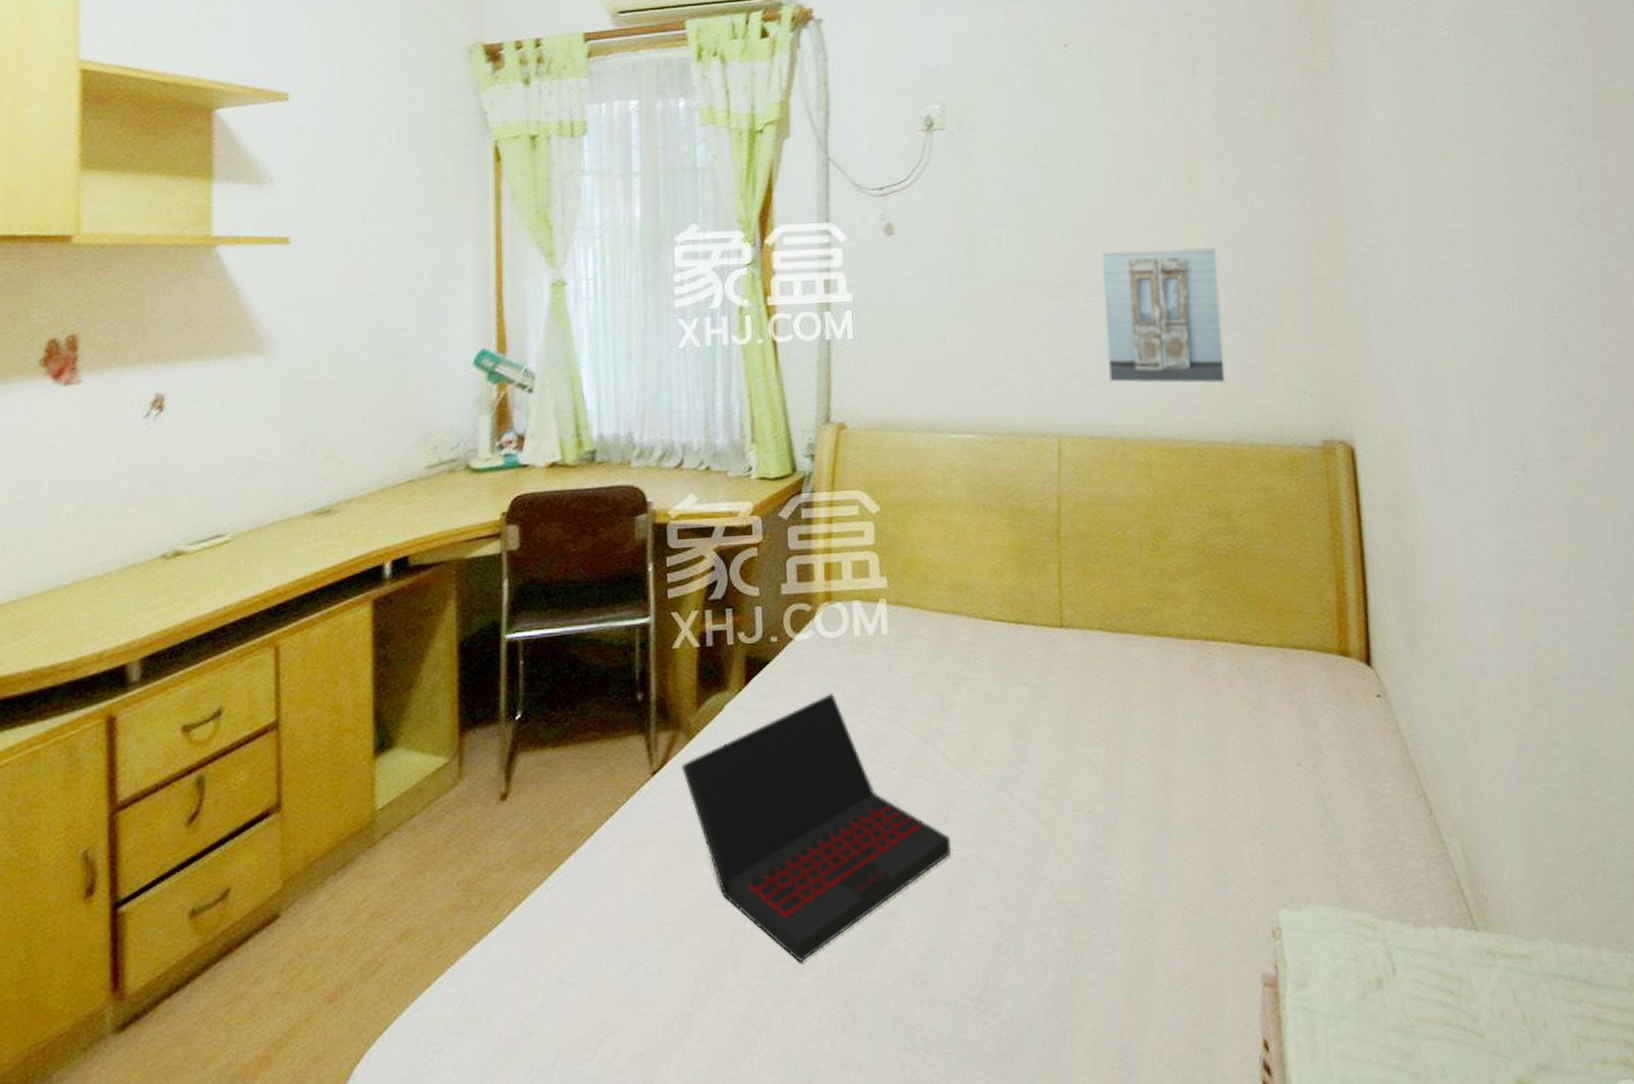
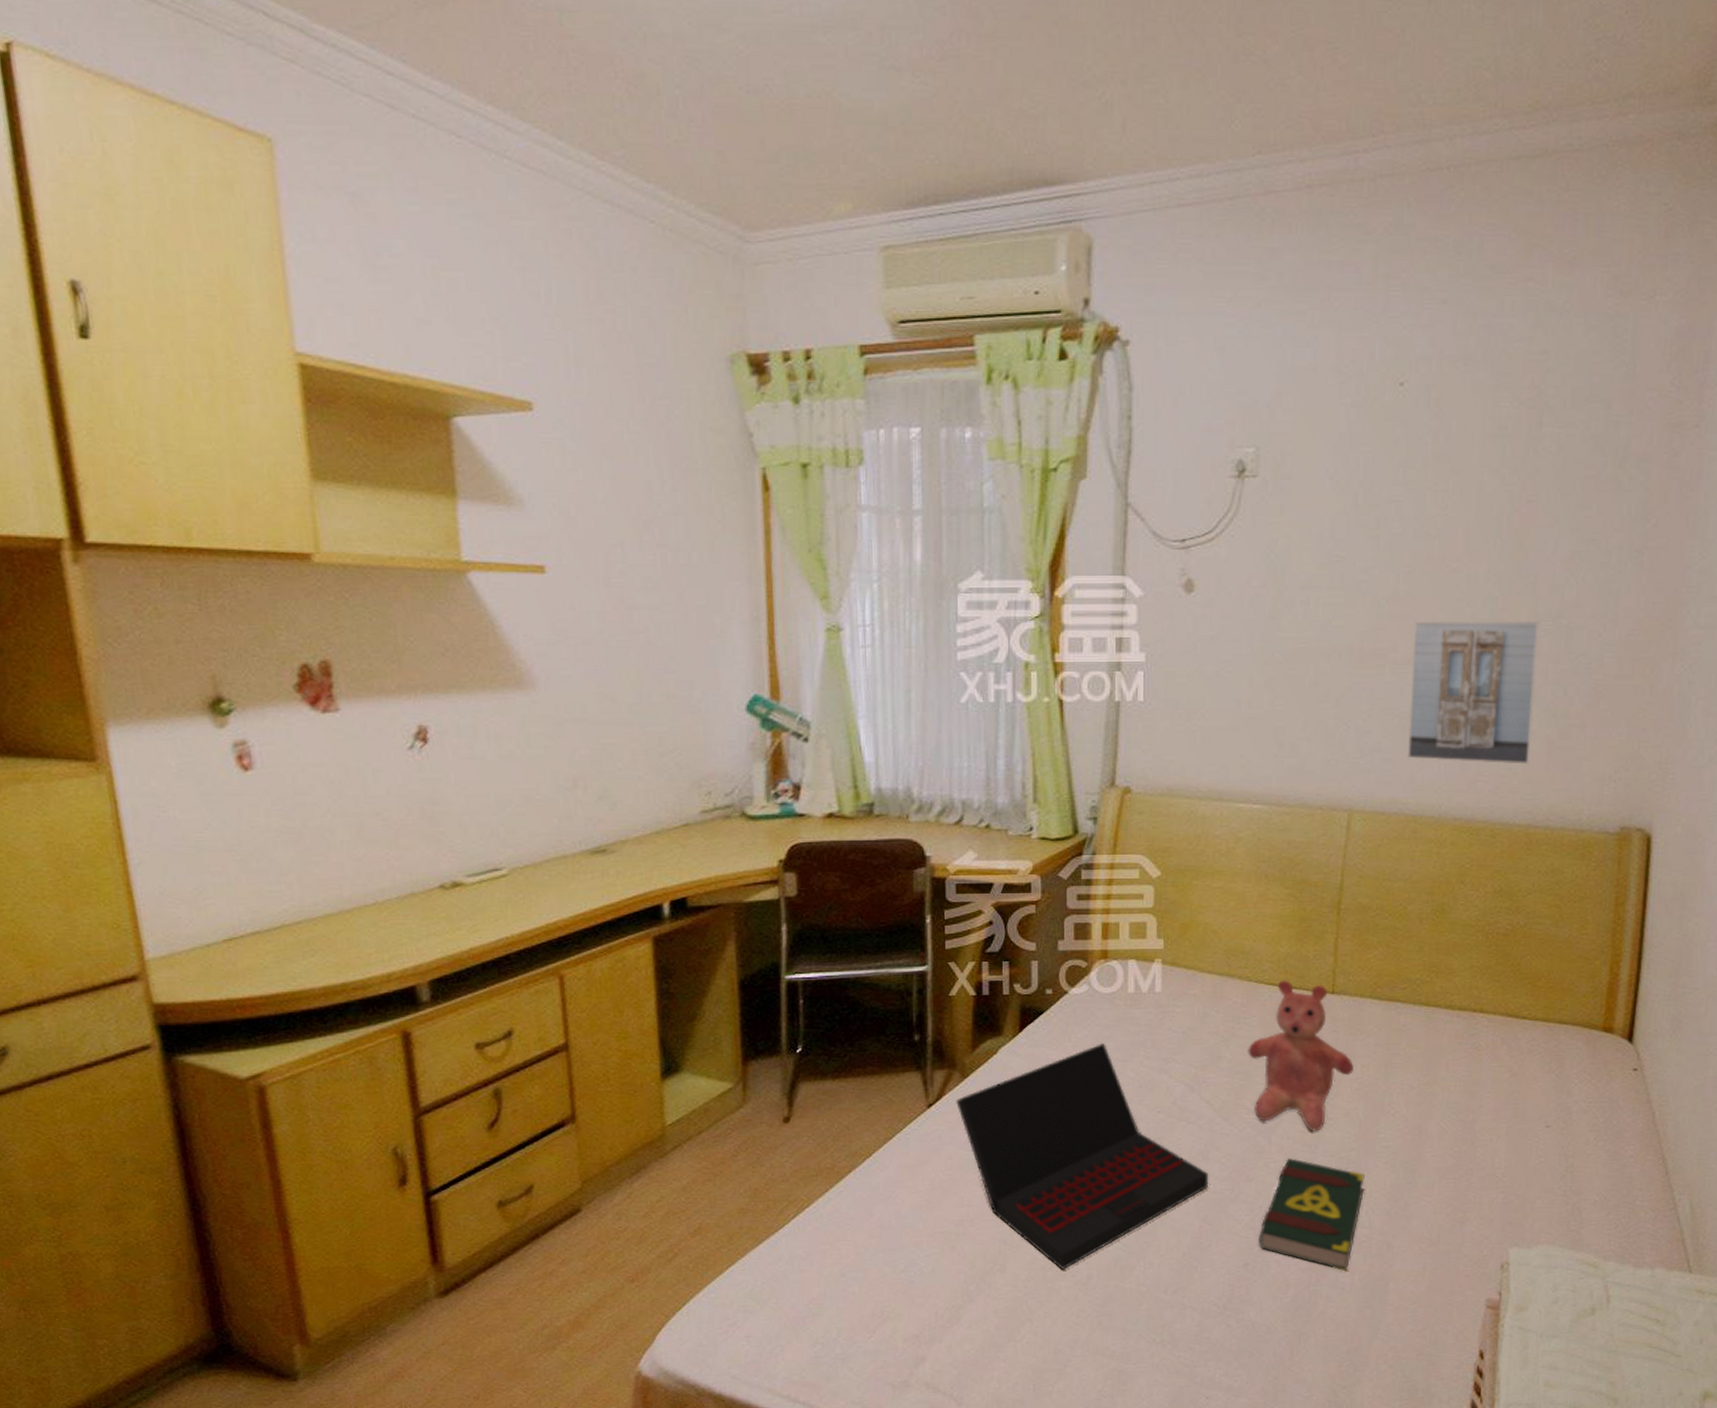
teddy bear: none [980,615,1091,784] -> present [1248,980,1354,1133]
book: none [1009,815,1116,949] -> present [1259,1158,1365,1272]

